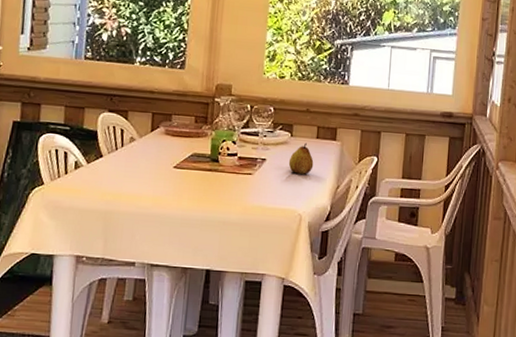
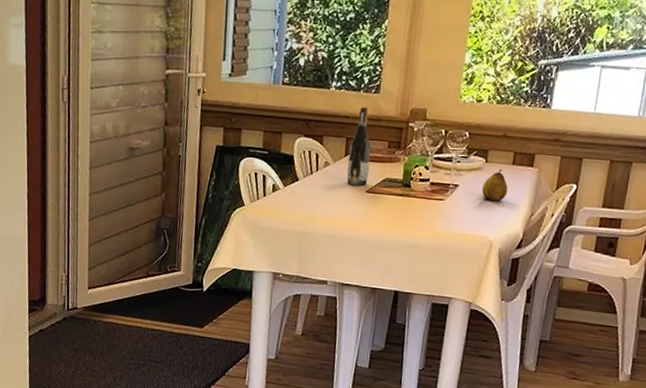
wine bottle: none [153,81,178,161] -> present [346,106,371,186]

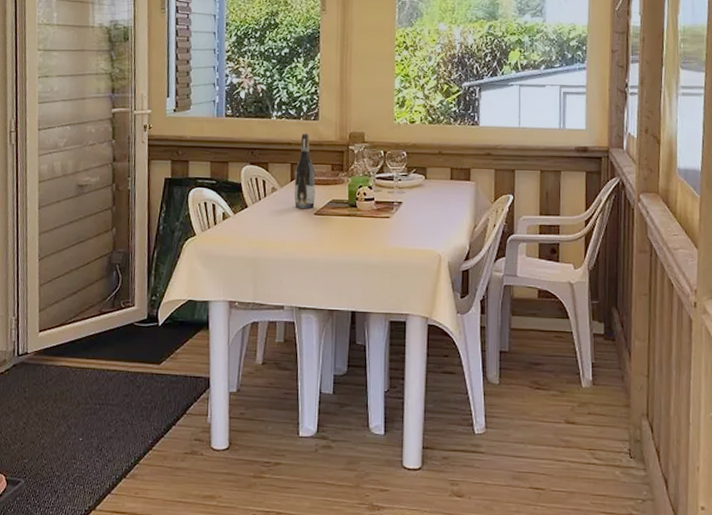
fruit: present [481,169,508,201] -> none [424,184,449,215]

